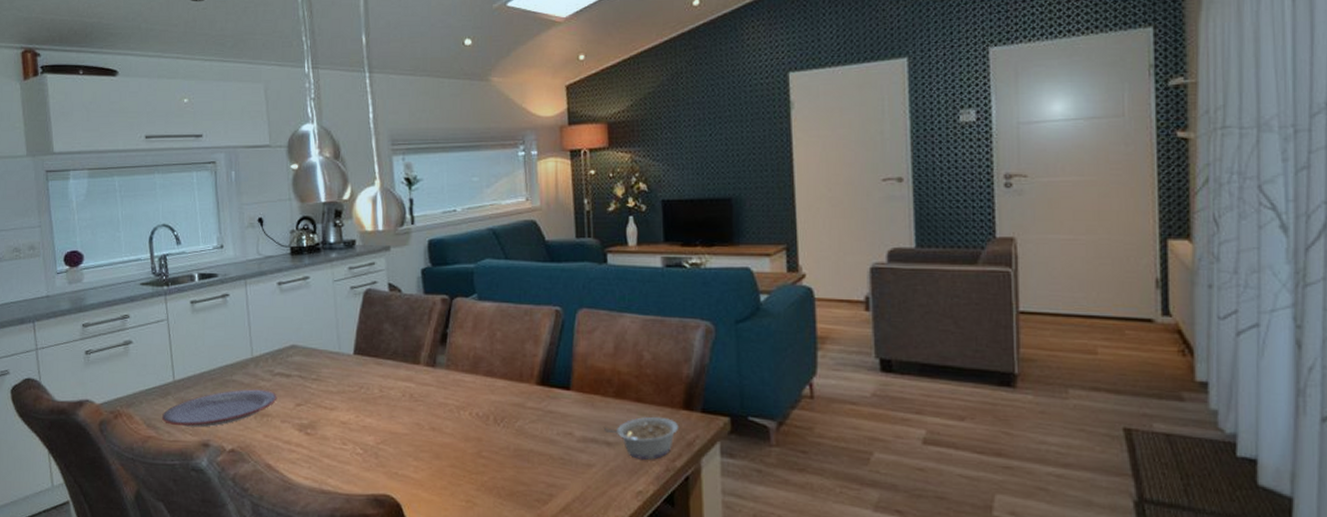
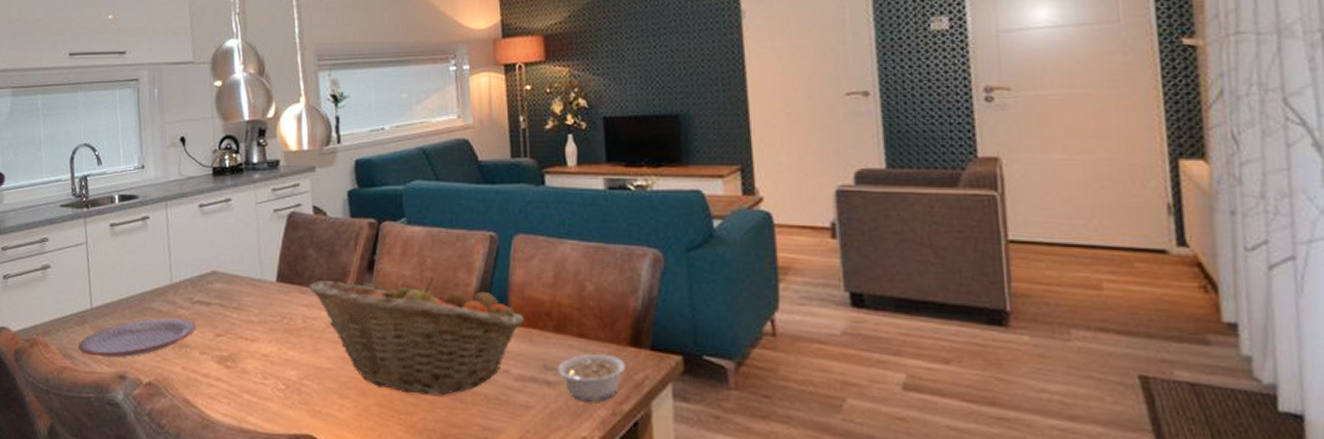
fruit basket: none [384,348,588,457] -> present [308,277,526,396]

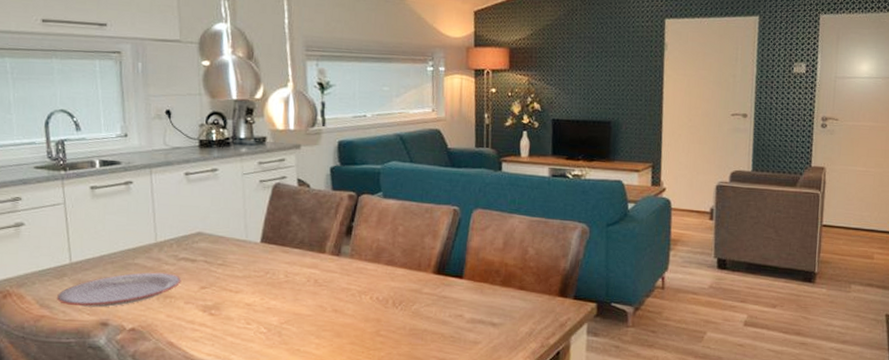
fruit basket: present [308,277,526,396] -> none [291,241,479,335]
legume: present [544,353,626,403] -> none [491,302,555,339]

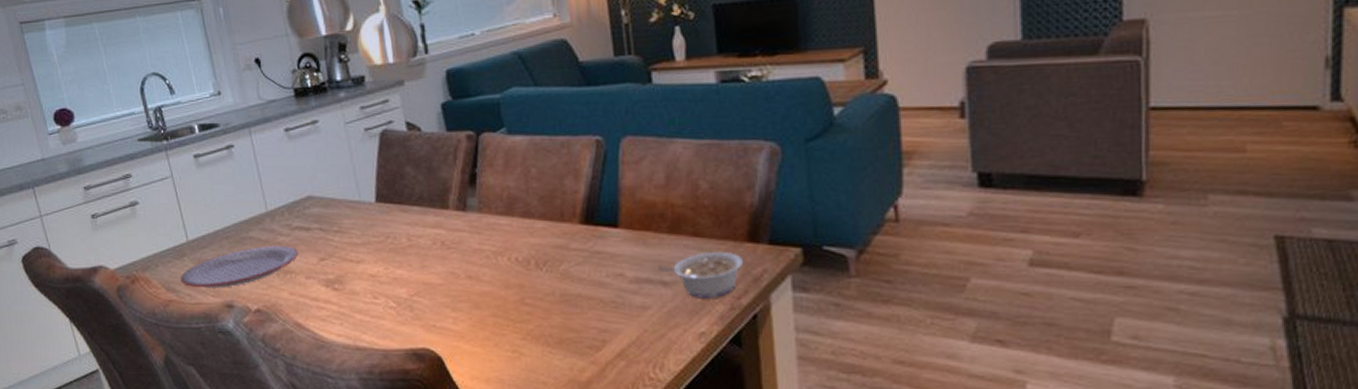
legume: none [491,302,555,339] -> present [659,251,744,300]

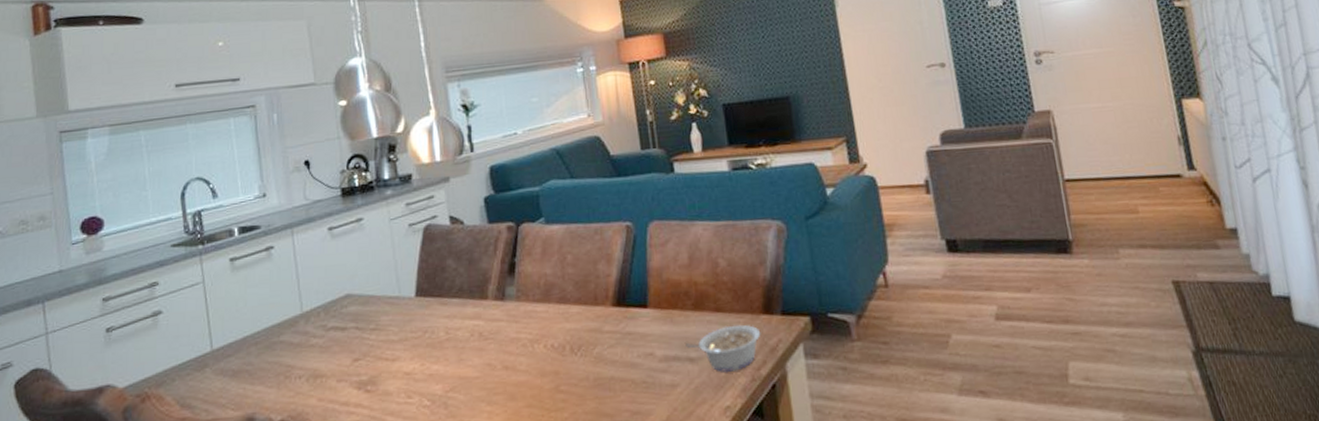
plate: present [180,245,299,288] -> none [197,347,332,401]

